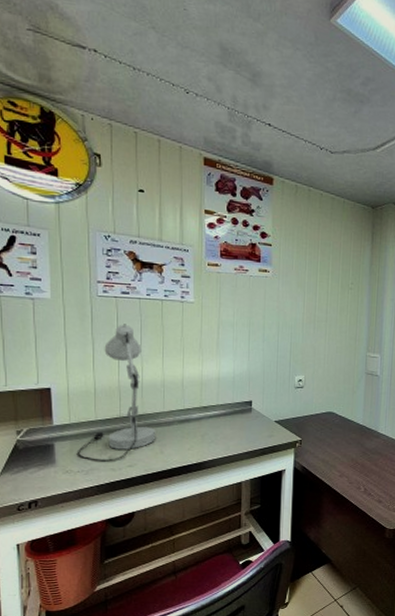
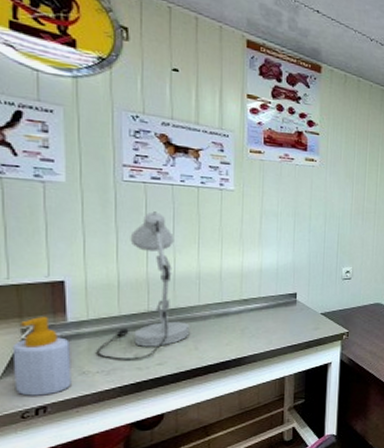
soap bottle: none [10,420,57,491] -> present [12,317,72,396]

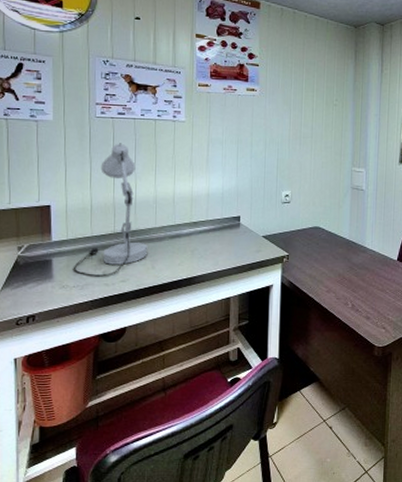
soap bottle: present [12,317,72,396] -> none [11,236,54,306]

